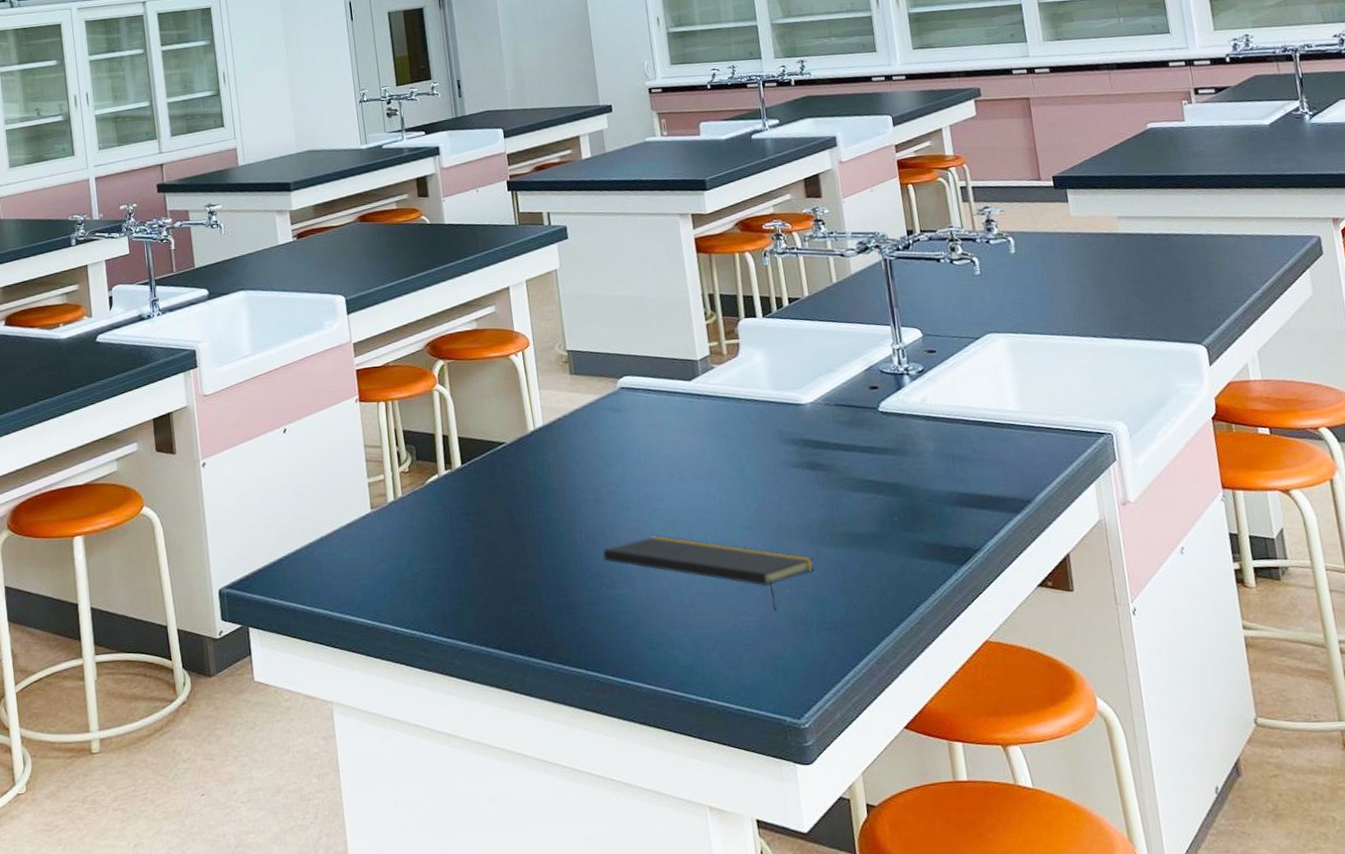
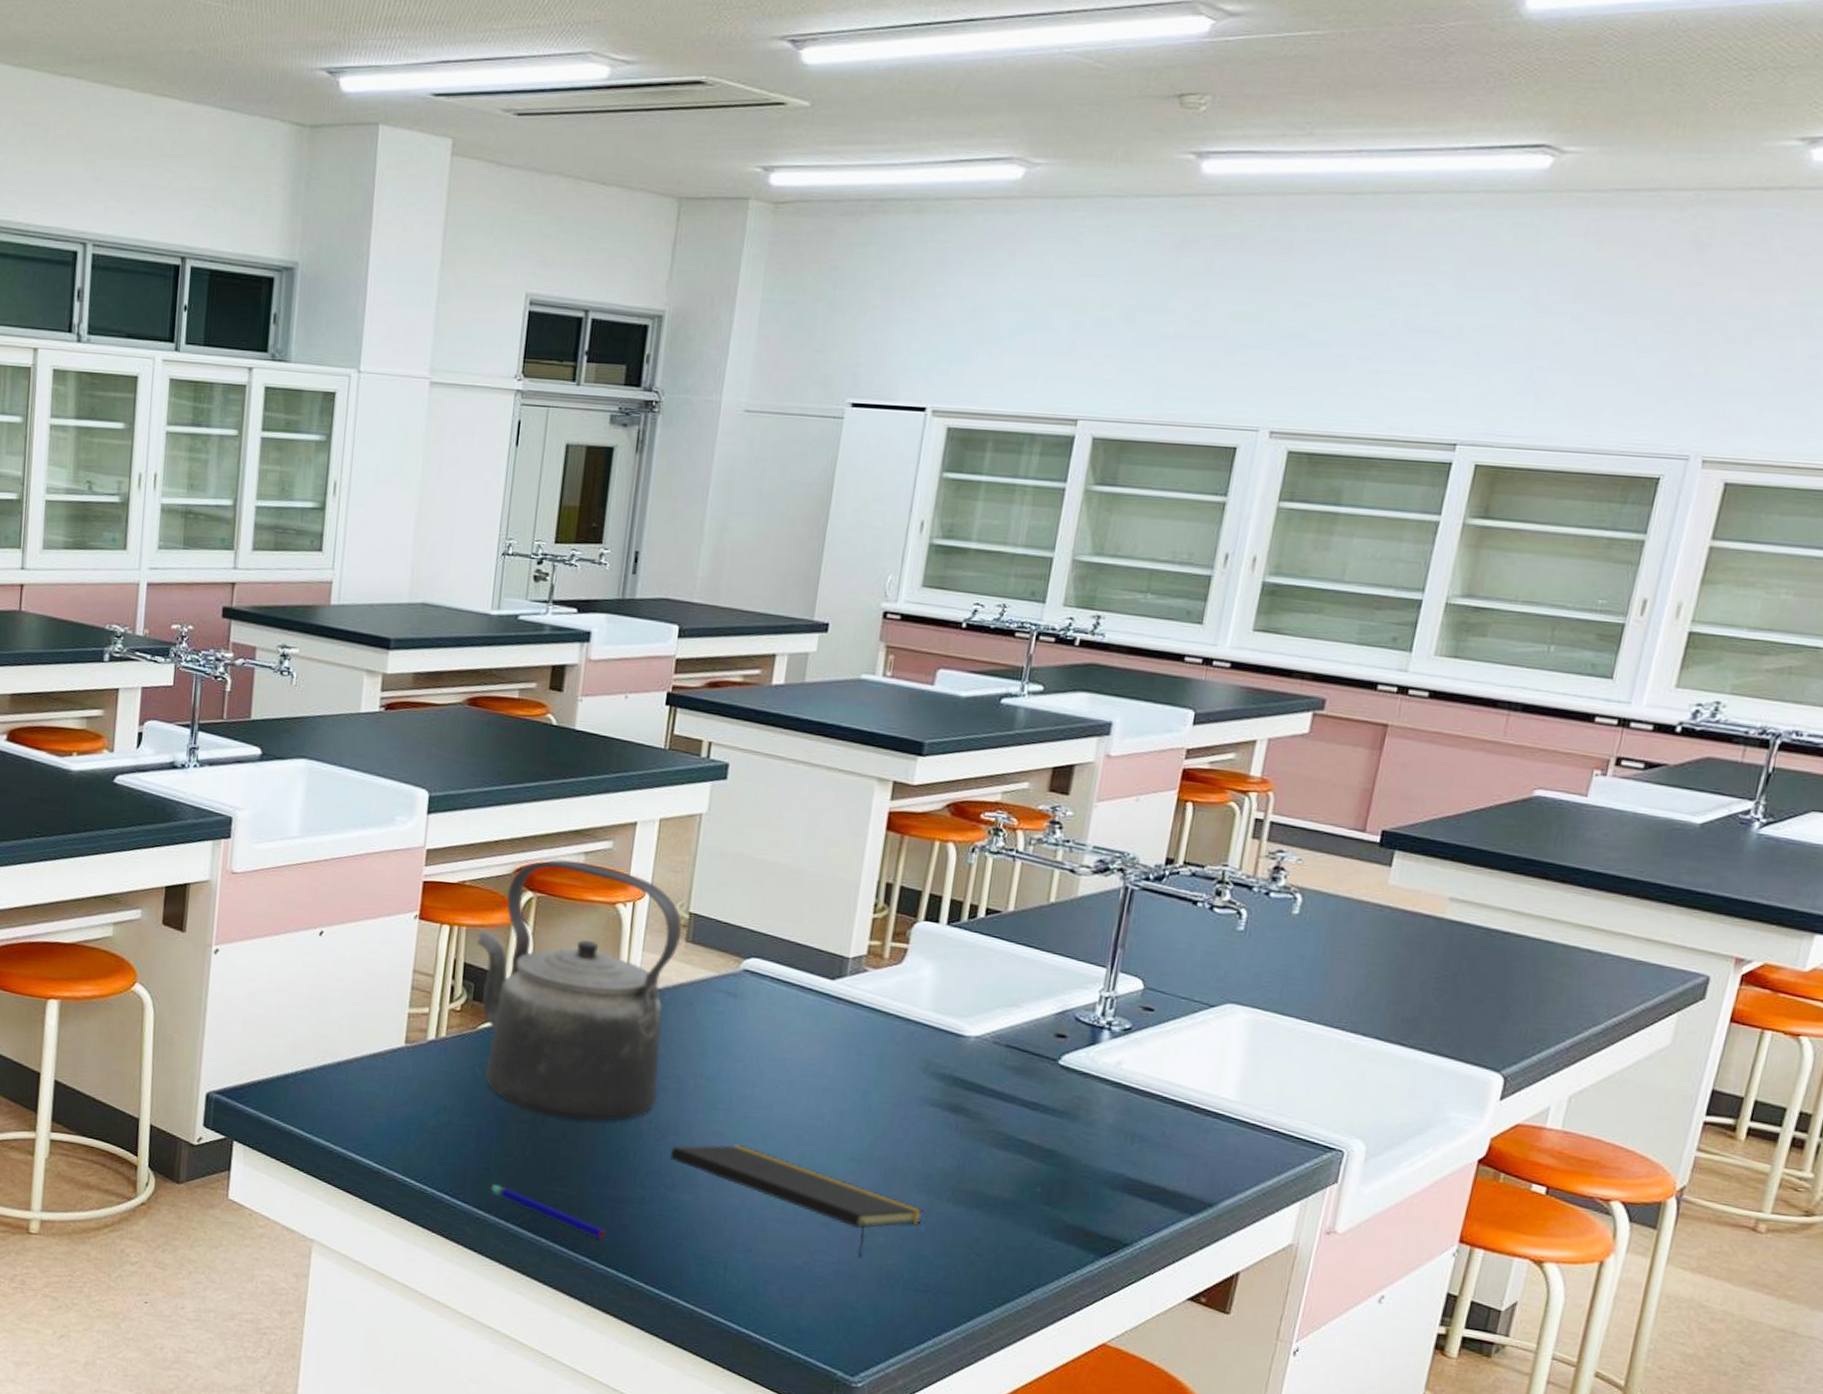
kettle: none [407,327,581,546] -> present [477,859,682,1122]
pen: none [465,616,569,645] -> present [488,1184,605,1240]

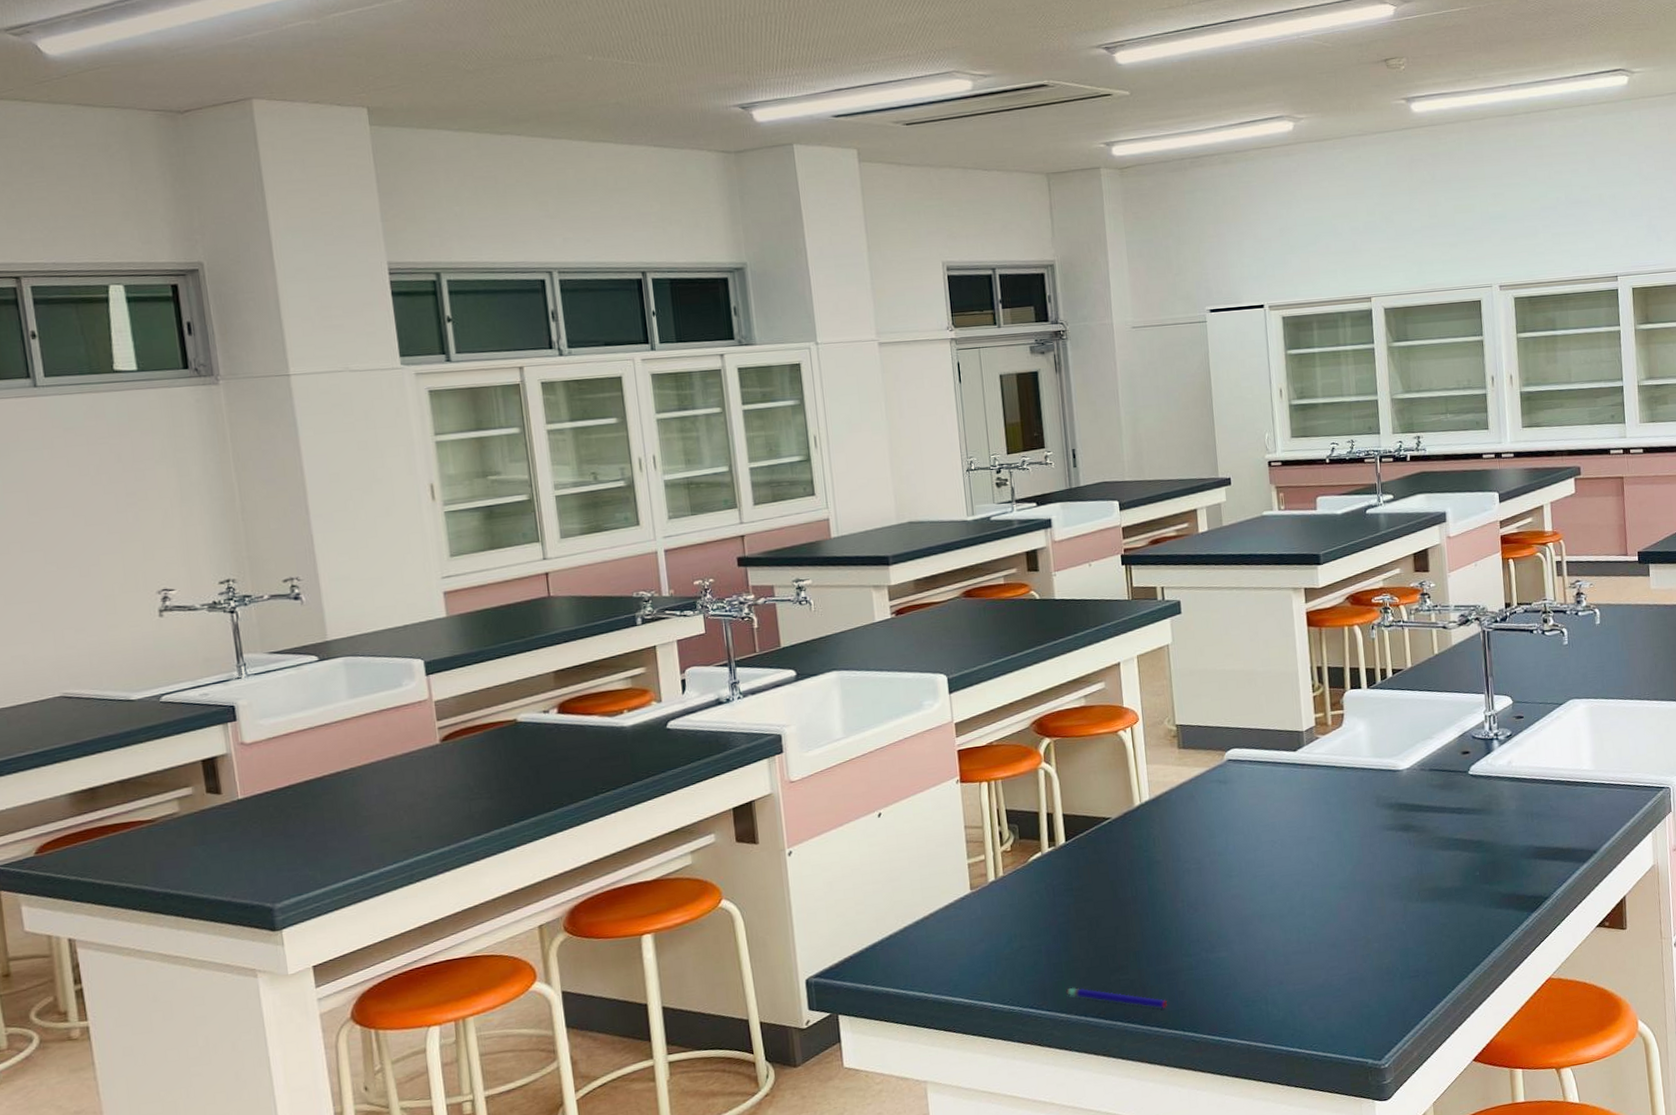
kettle: present [477,859,682,1122] -> none [1011,703,1183,918]
notepad: present [670,1145,924,1258] -> none [1203,900,1402,965]

